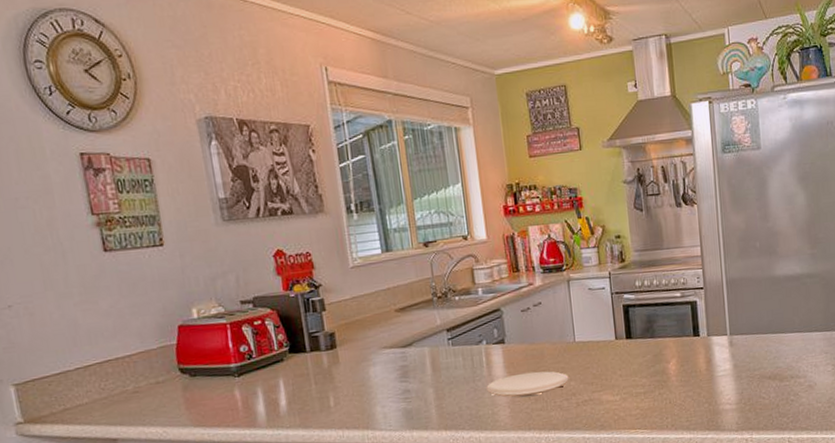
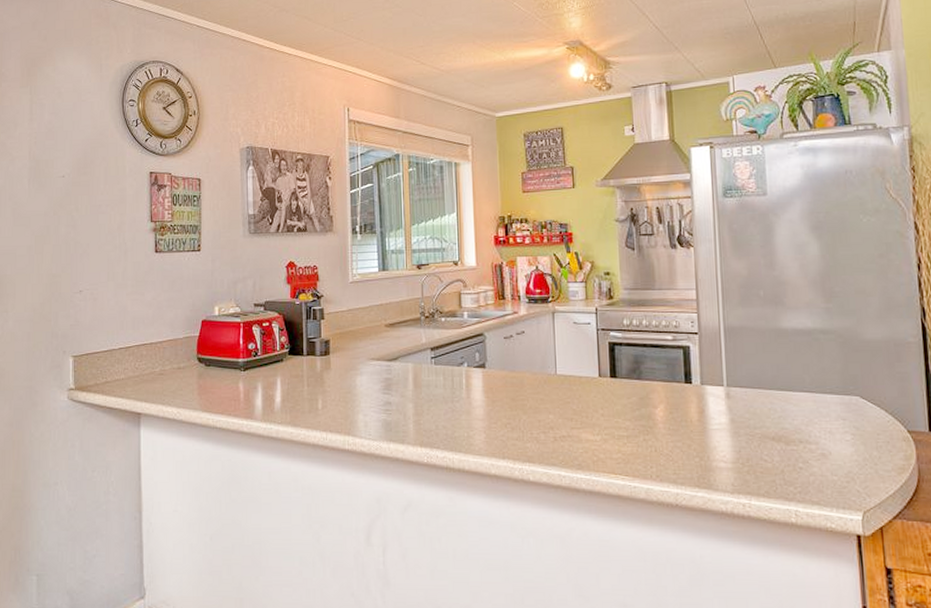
plate: present [486,371,569,398] -> none [464,399,548,423]

